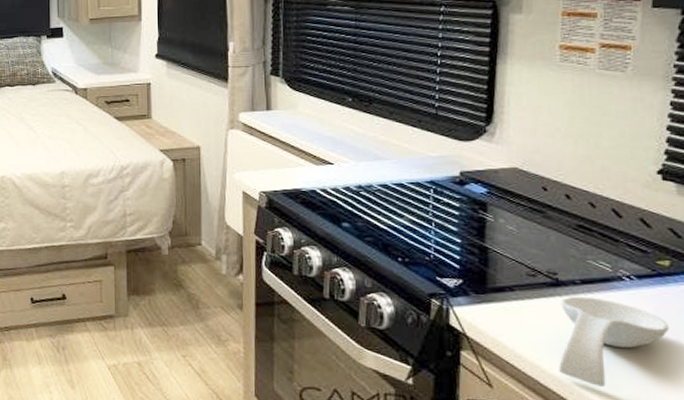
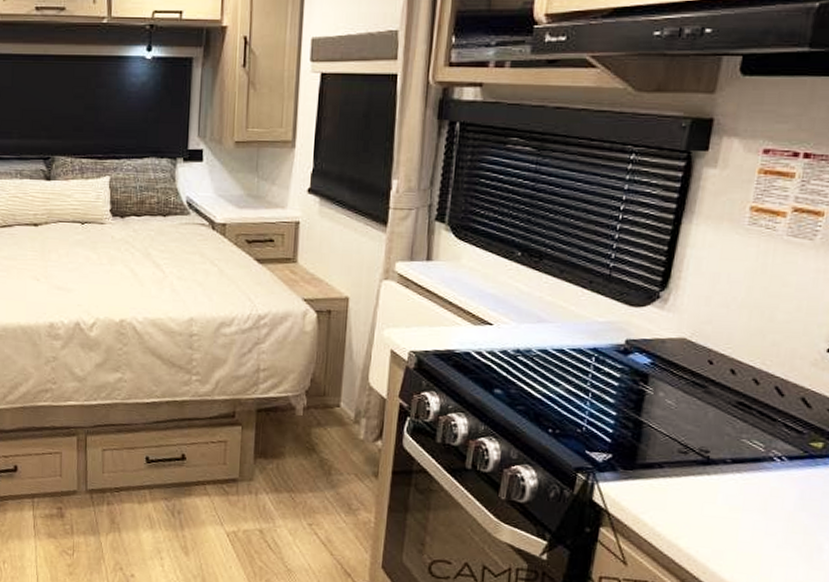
spoon rest: present [559,296,670,387] -> none [695,475,812,567]

